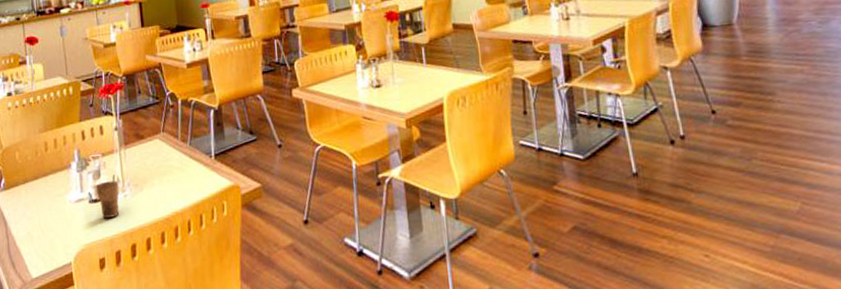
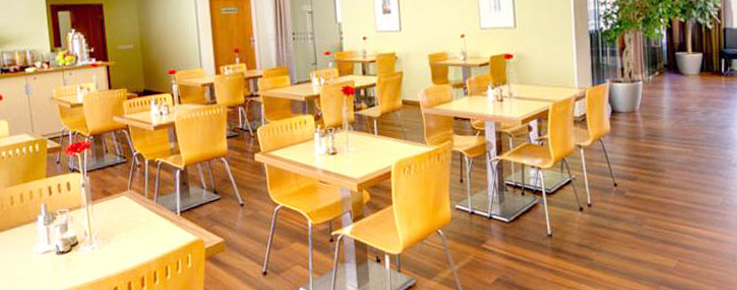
cup: present [97,175,120,218] -> none [64,228,87,269]

